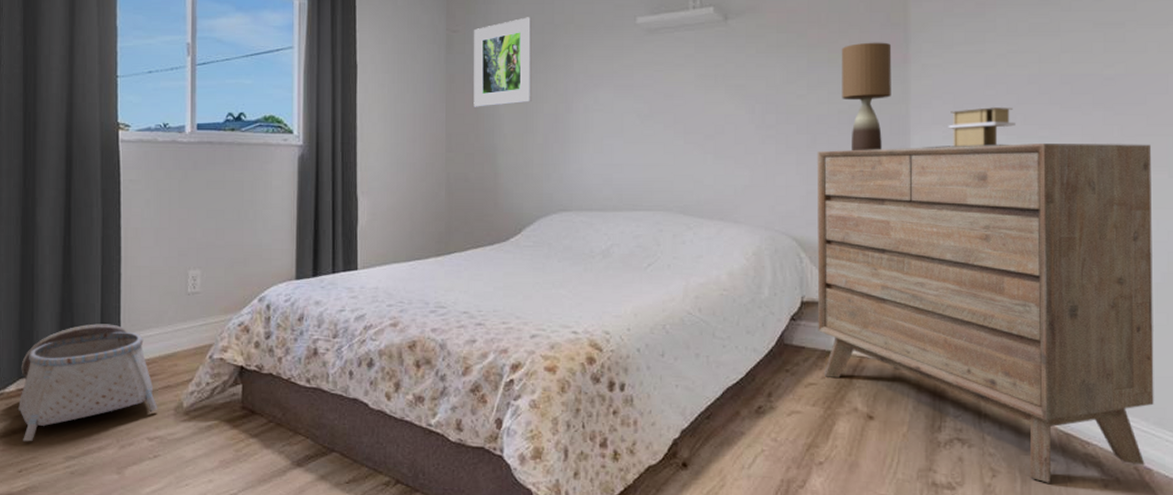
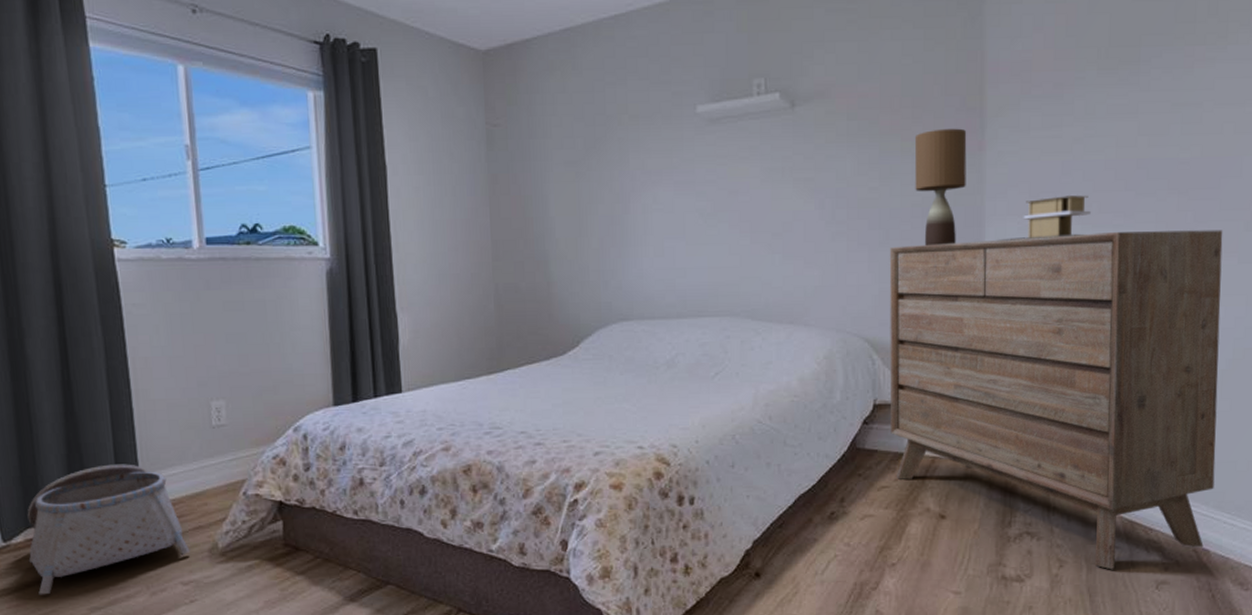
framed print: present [474,17,533,107] -> none [517,107,586,210]

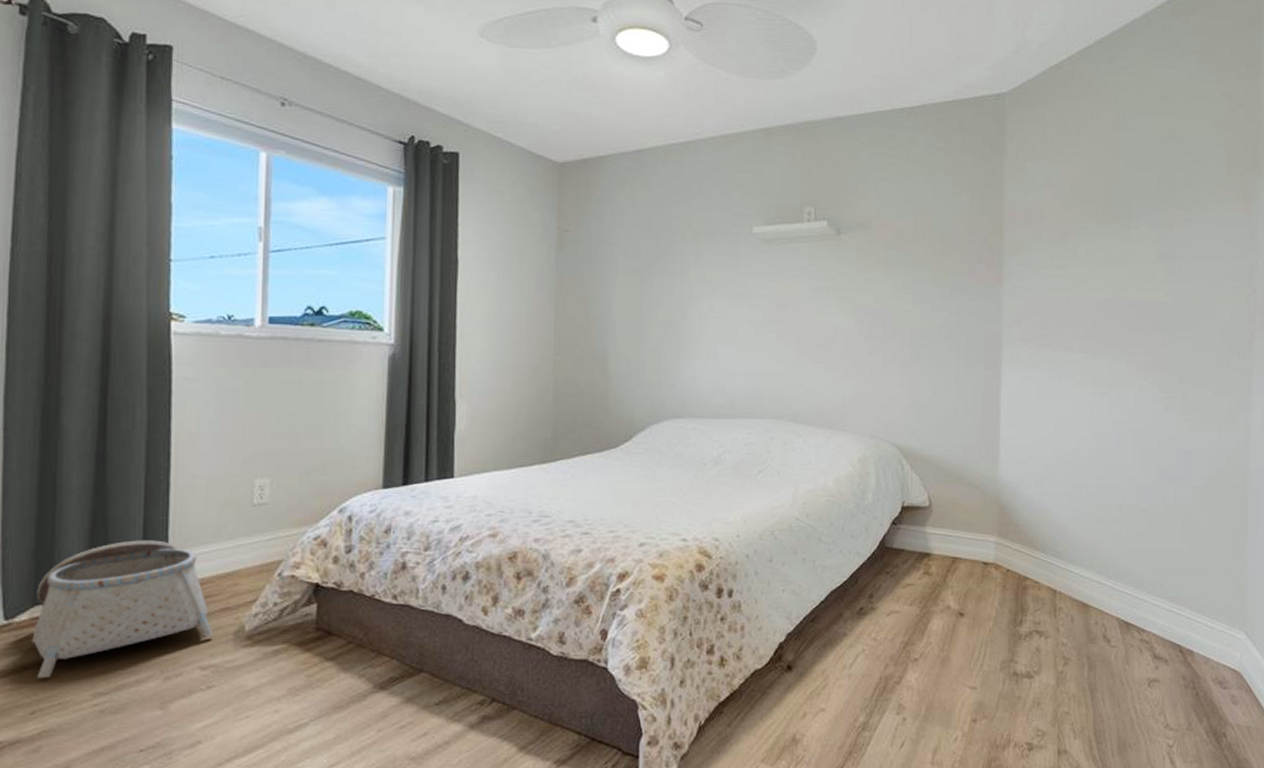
dresser: present [889,230,1223,570] -> none [916,361,1200,668]
table lamp: present [914,128,967,246] -> none [943,262,988,365]
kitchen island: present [997,195,1091,241] -> none [1012,327,1091,364]

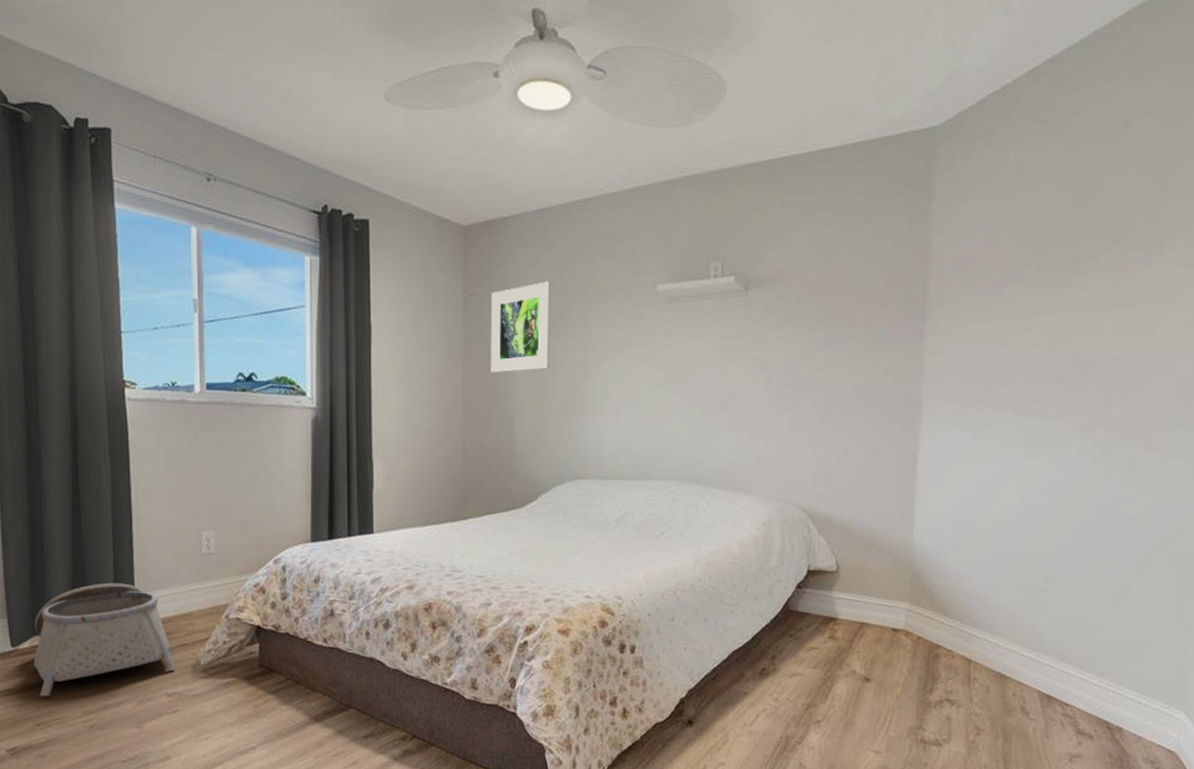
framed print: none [585,220,648,310] -> present [490,281,551,373]

